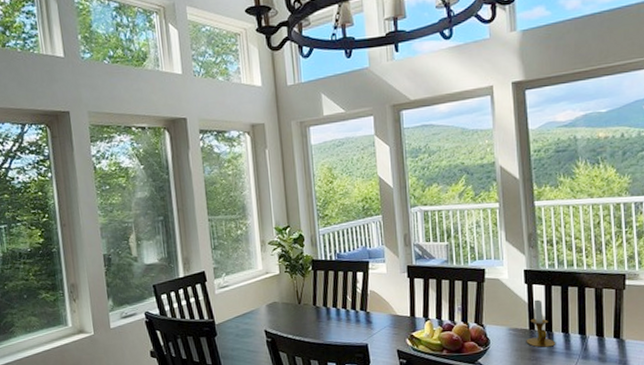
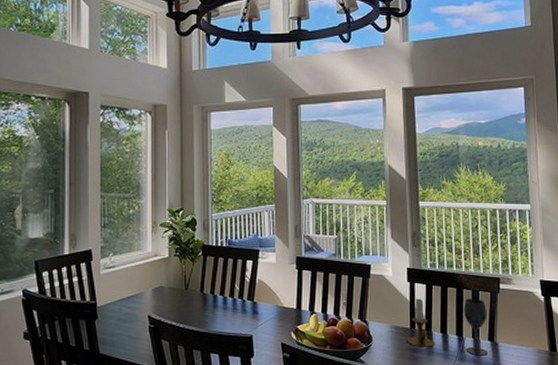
wine glass: none [586,296,613,354] -> present [463,299,488,356]

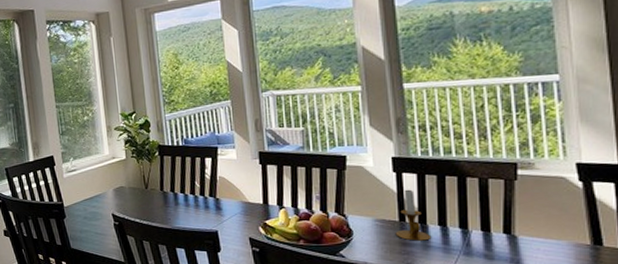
wine glass: present [463,299,488,356] -> none [467,187,503,250]

